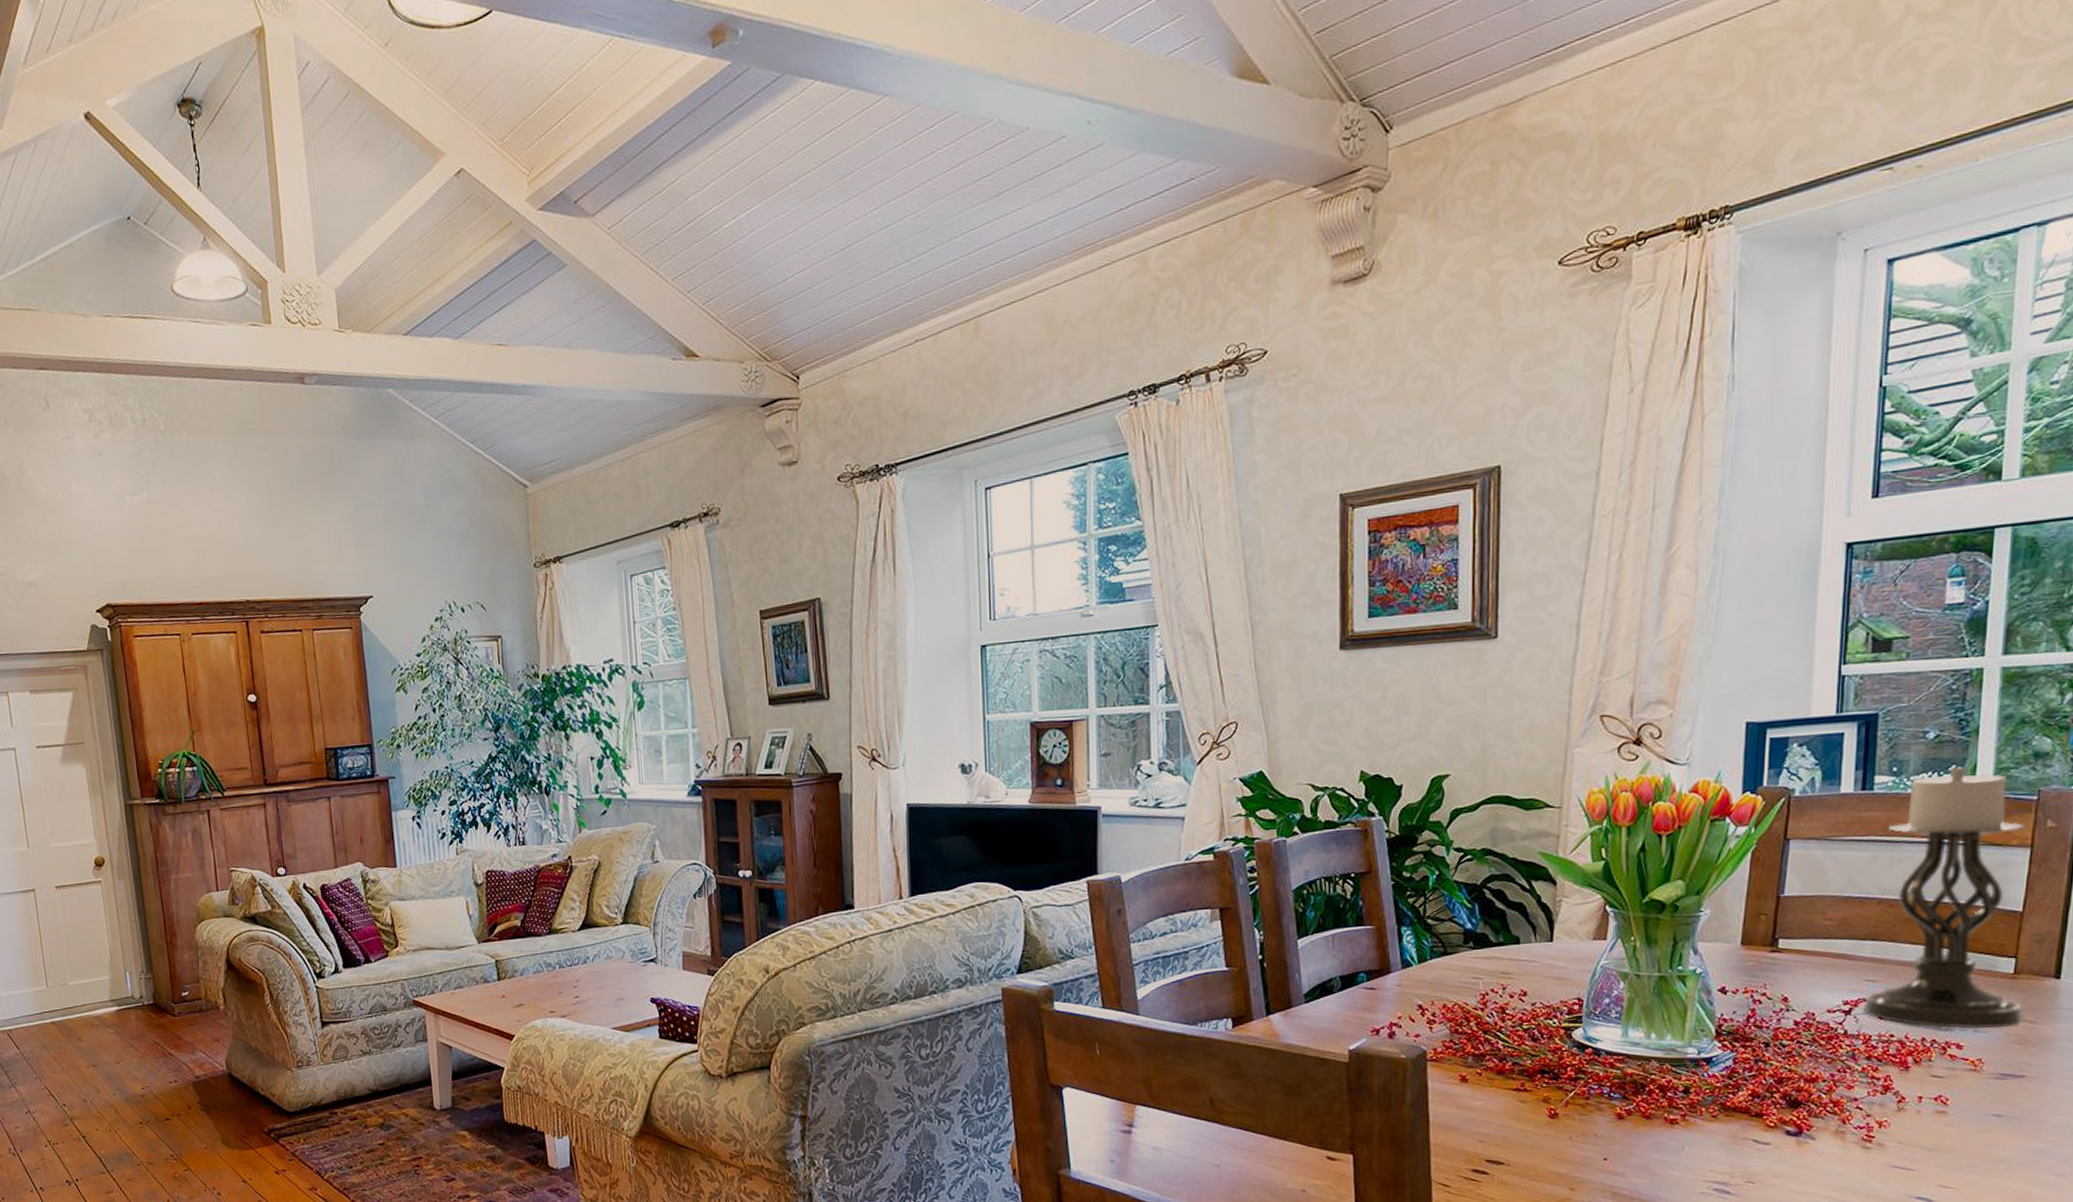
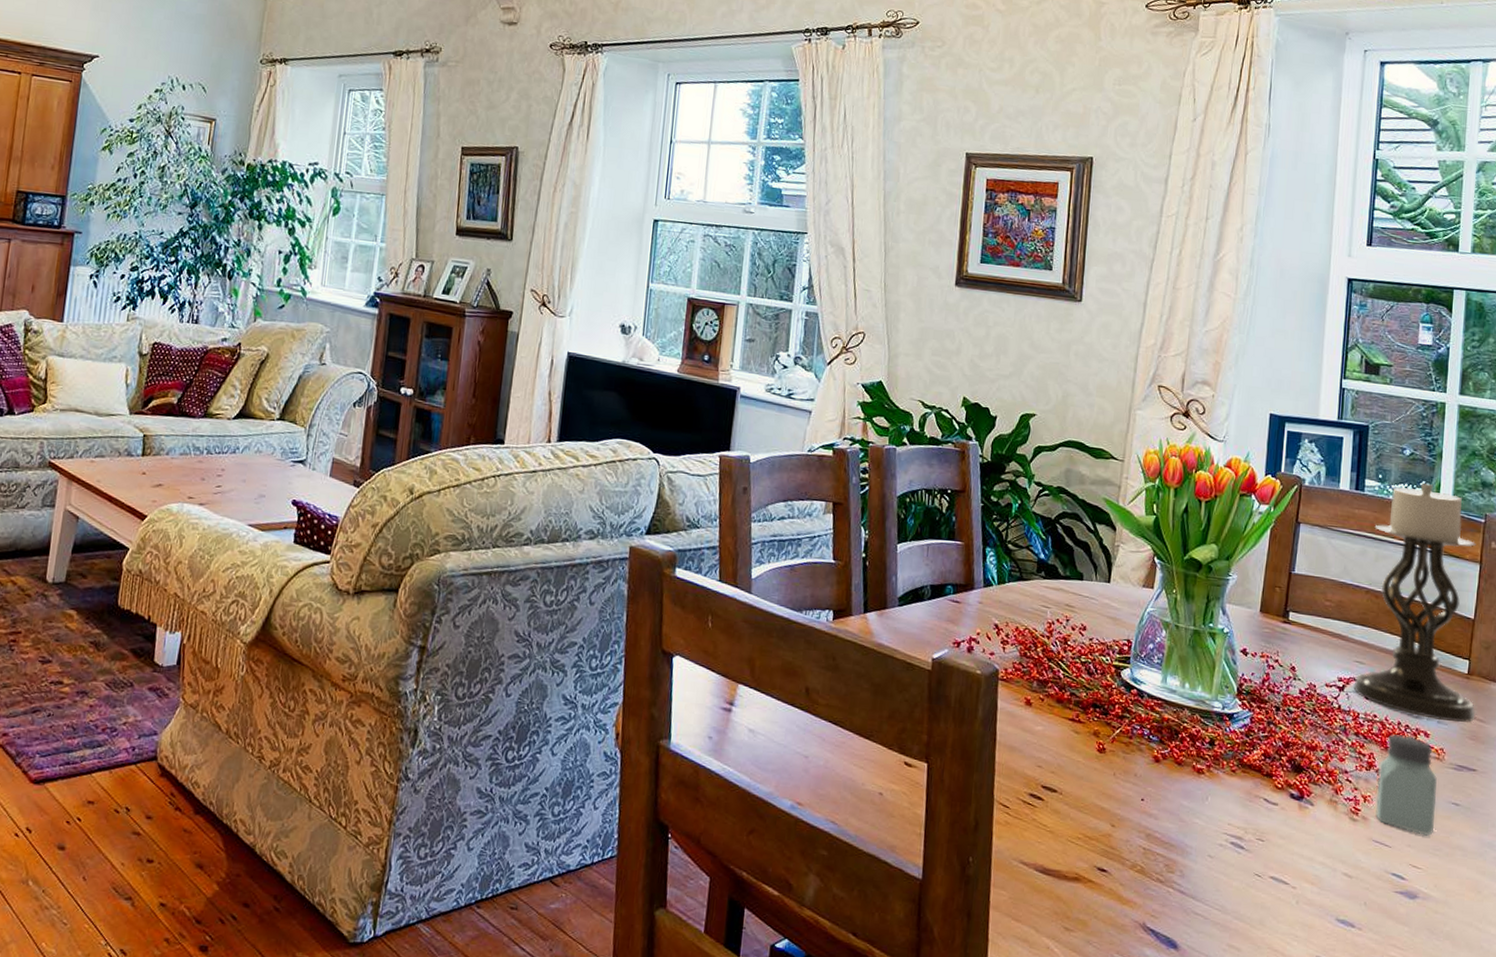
saltshaker: none [1894,1051,1973,1153] -> present [1375,734,1437,836]

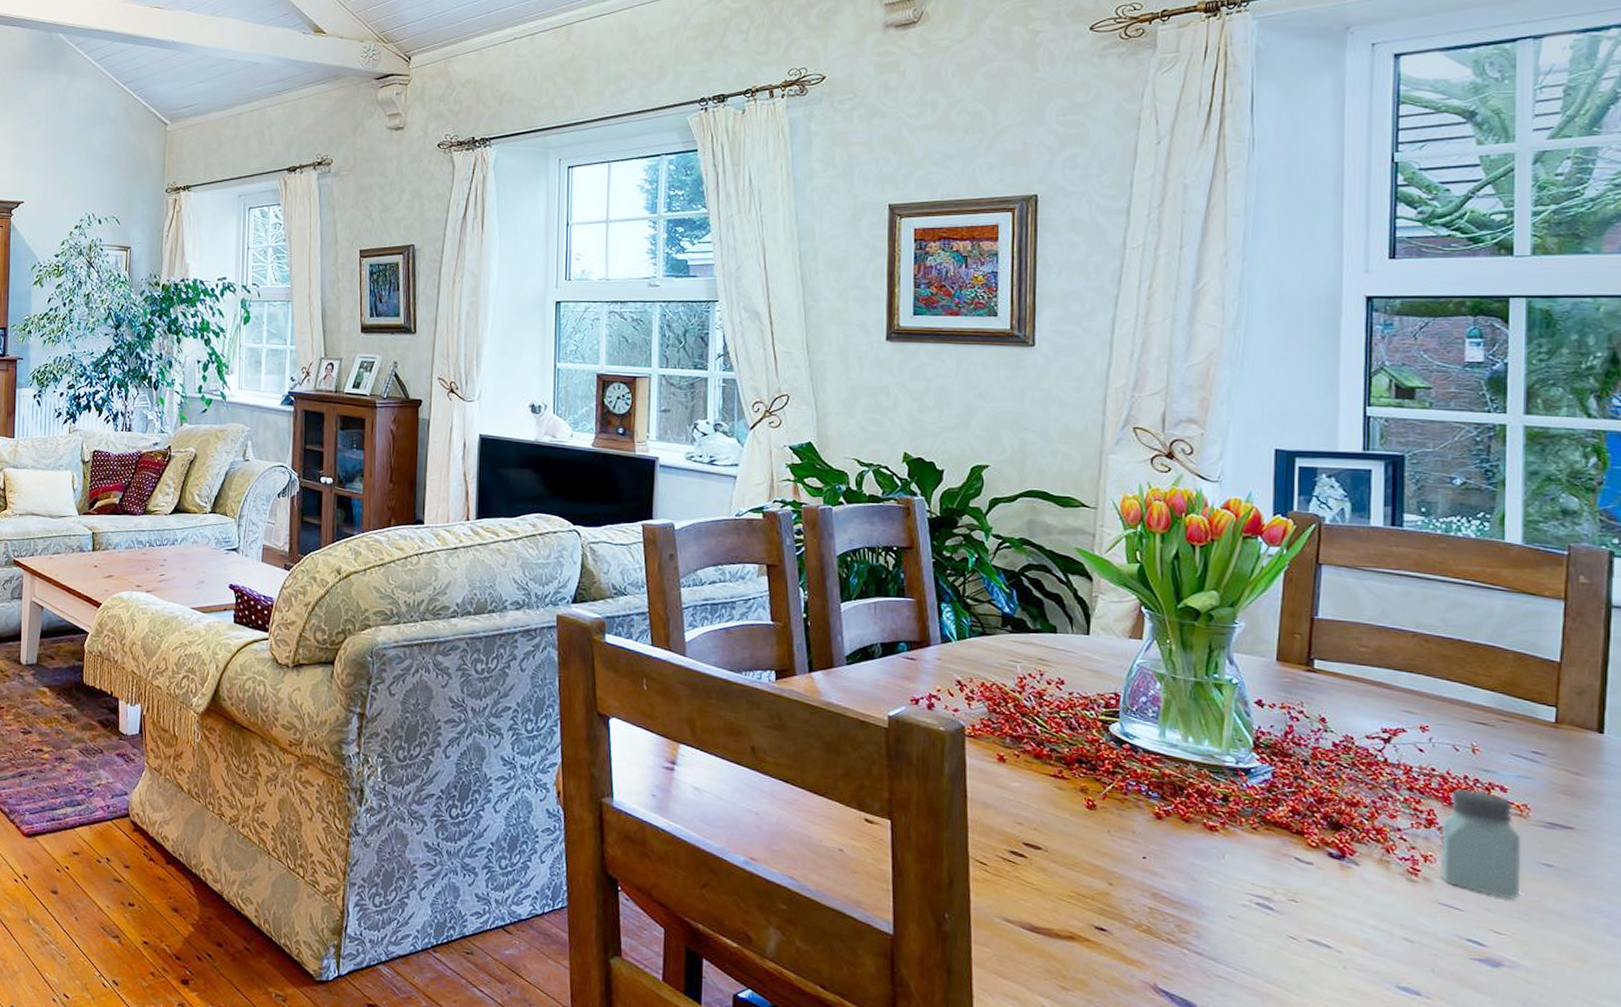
candle holder: present [1353,483,1477,723] -> none [1402,515,1569,776]

